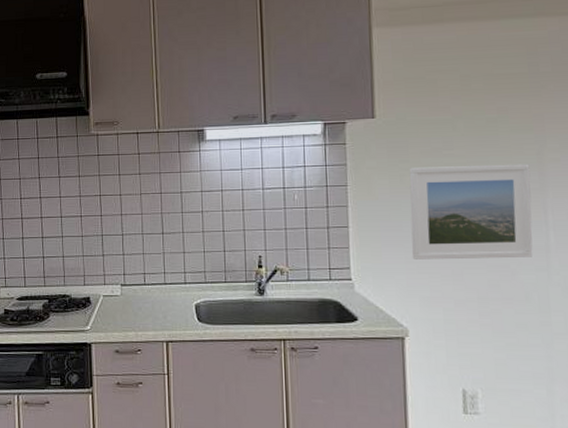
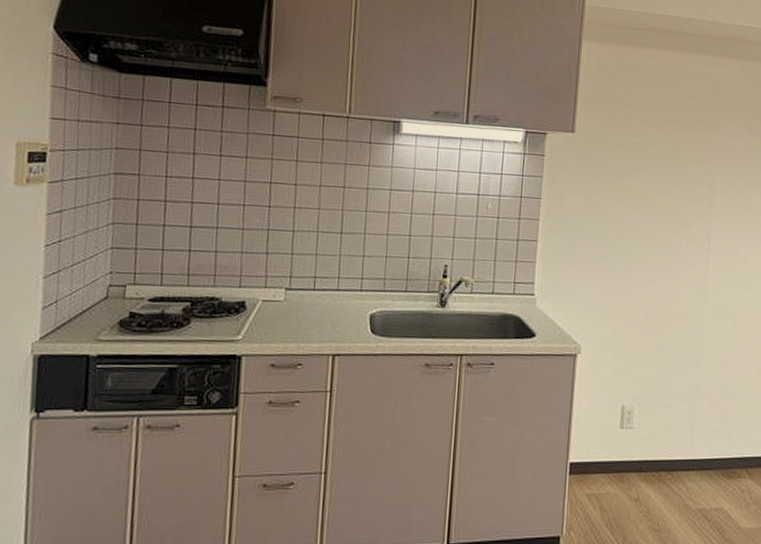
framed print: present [409,164,533,260] -> none [592,186,702,282]

